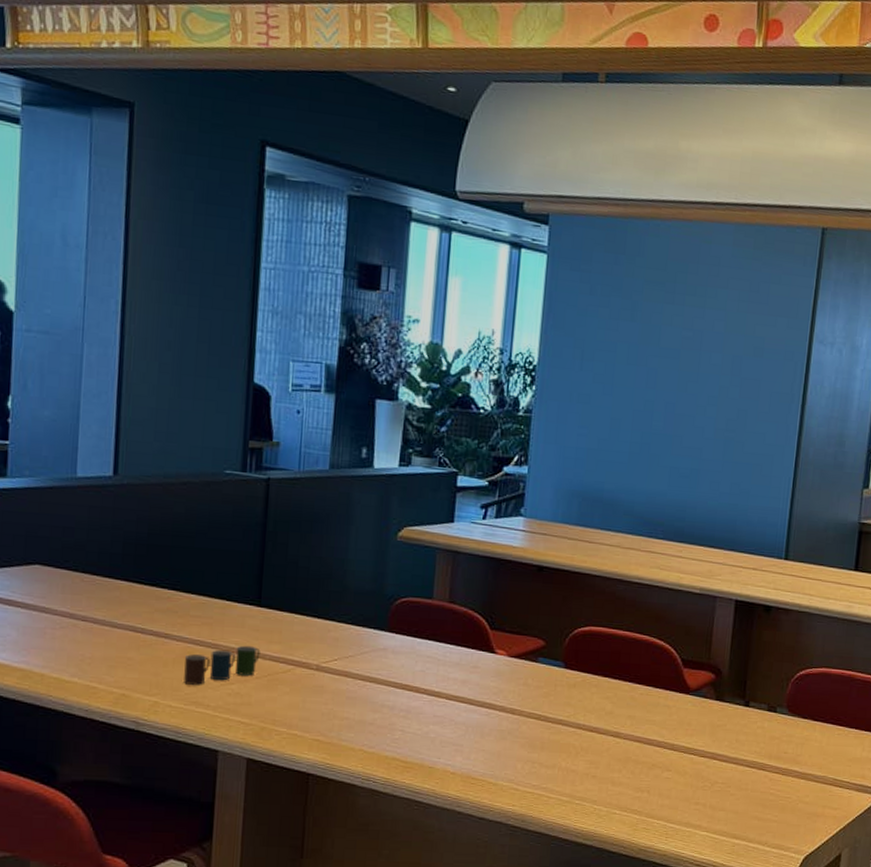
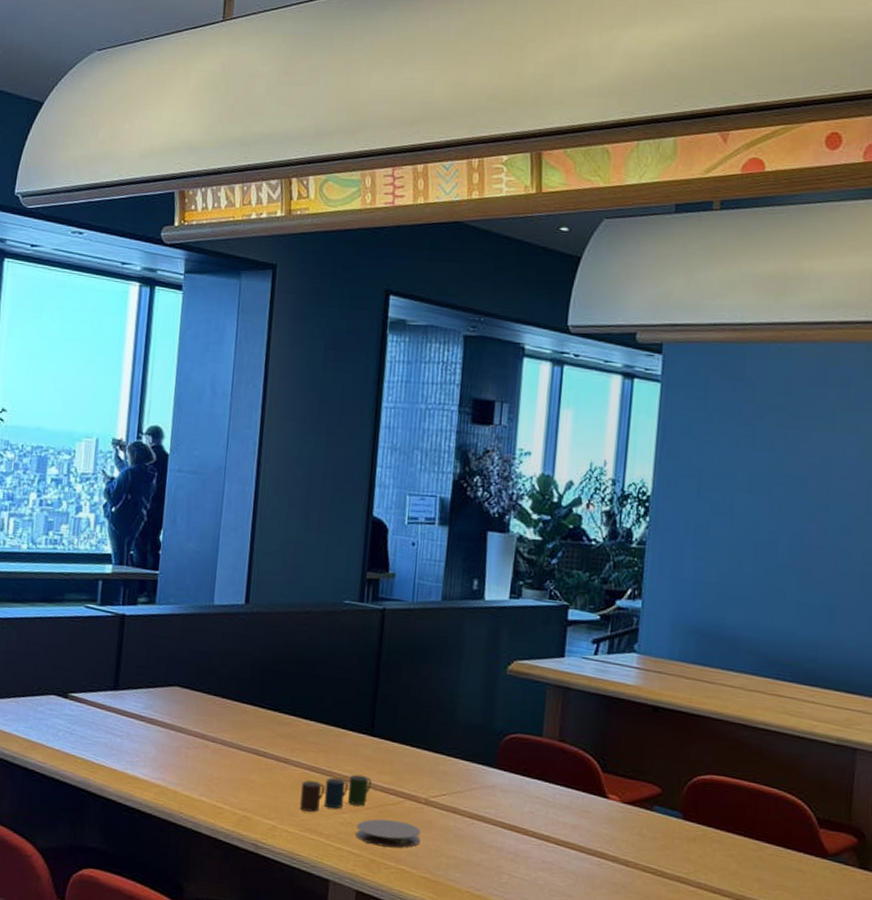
coaster: none [245,687,313,714] -> present [356,818,421,848]

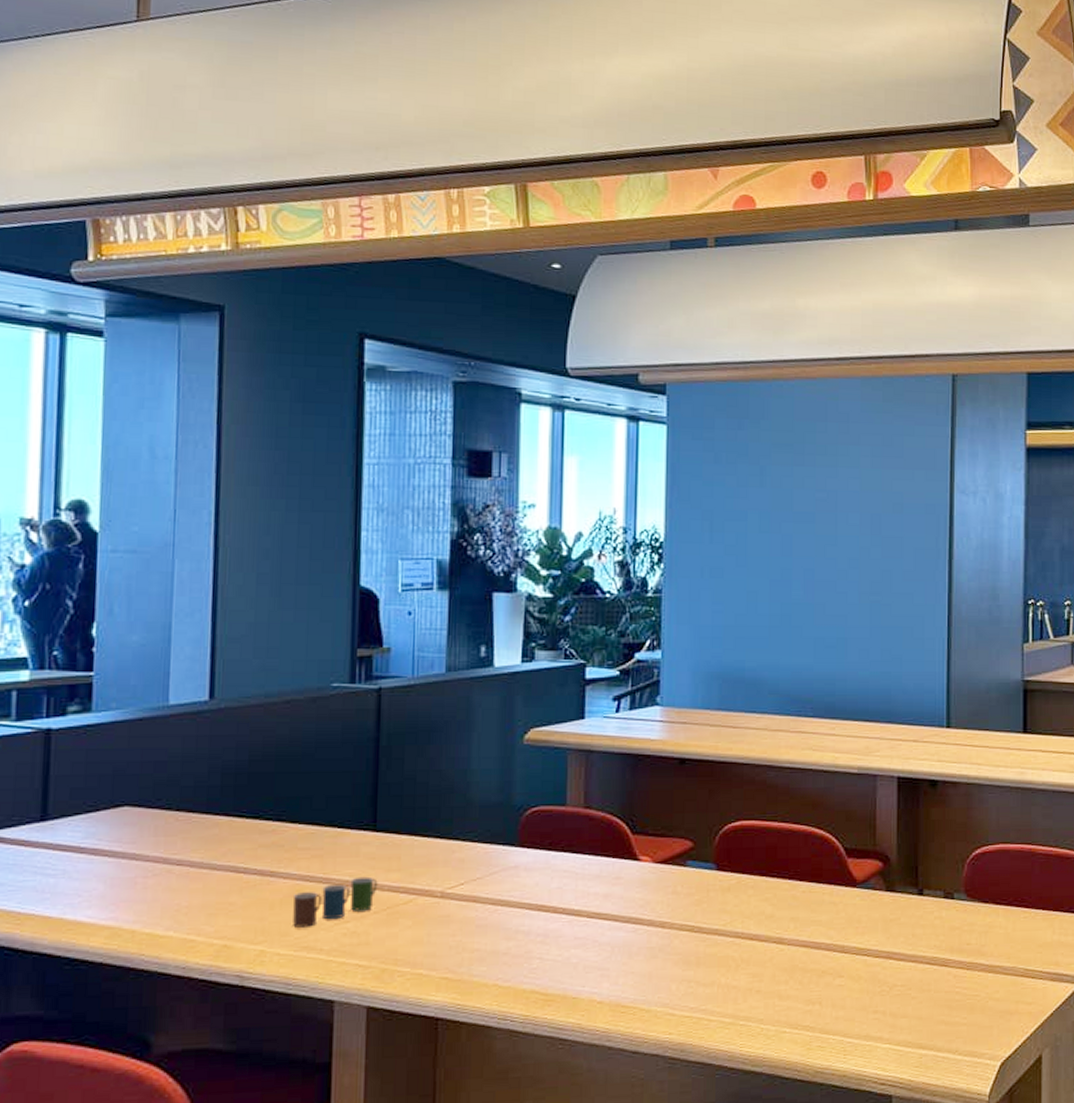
coaster: present [356,818,421,848] -> none [363,920,439,953]

